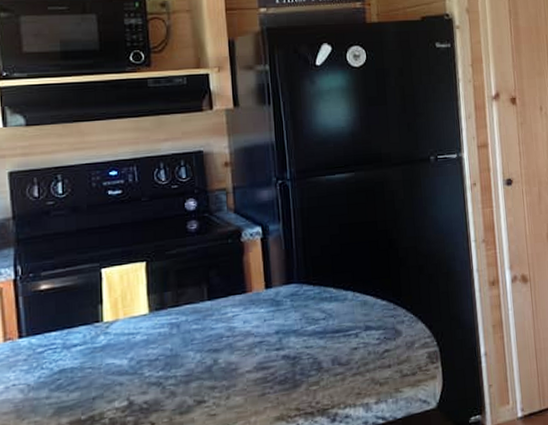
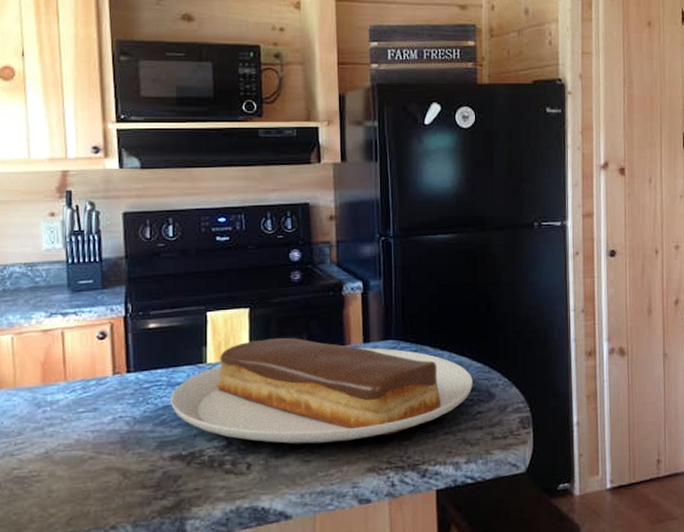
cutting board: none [67,289,379,399] -> present [171,338,473,444]

